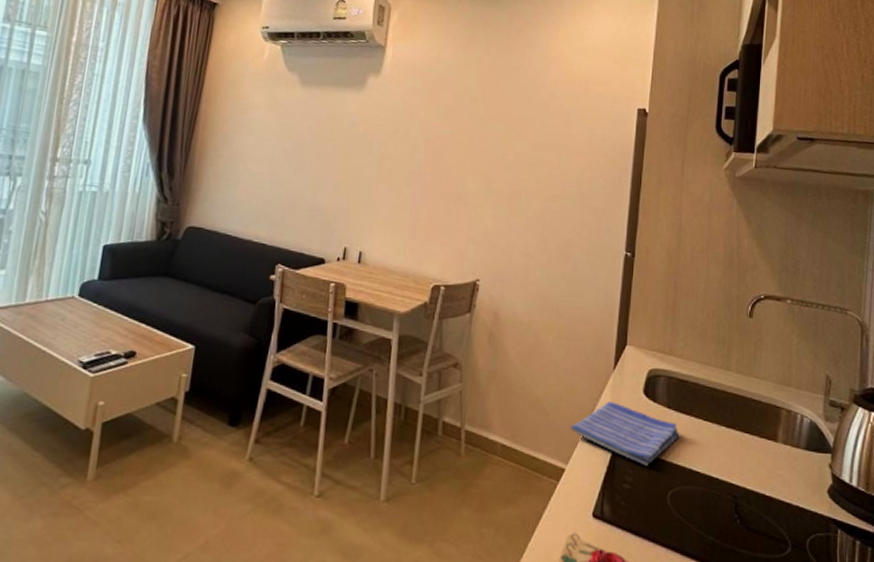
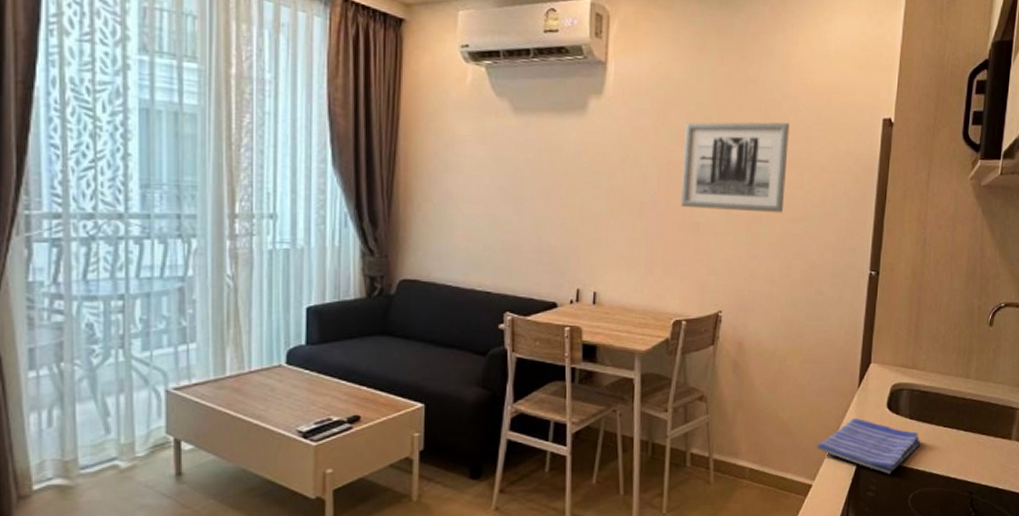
wall art: none [445,101,549,190] -> present [681,121,789,213]

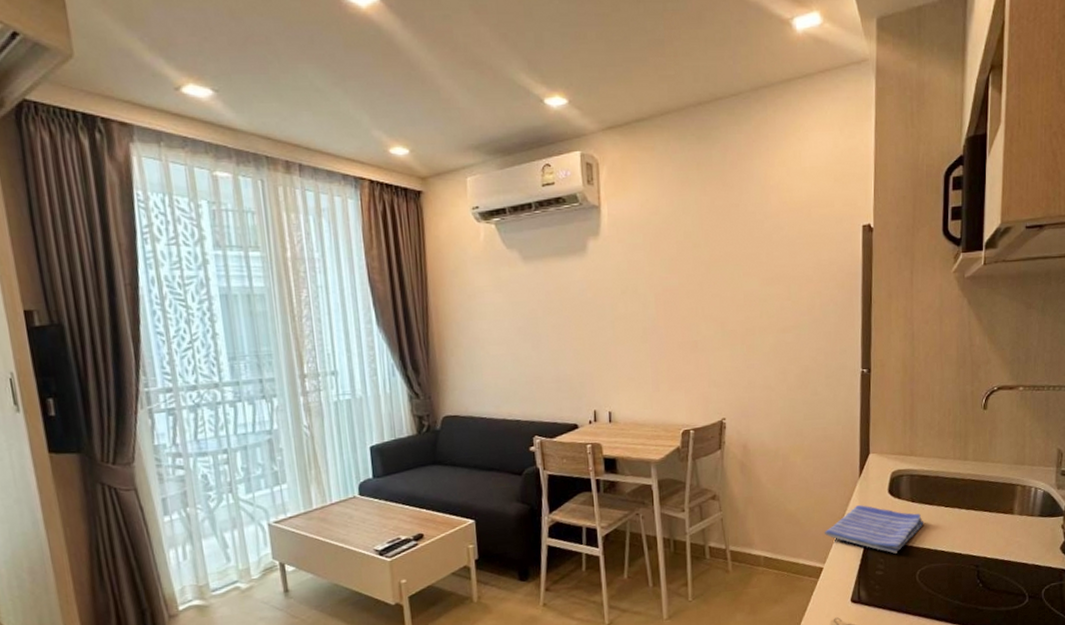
wall art: present [681,121,789,213] -> none [676,240,775,329]

